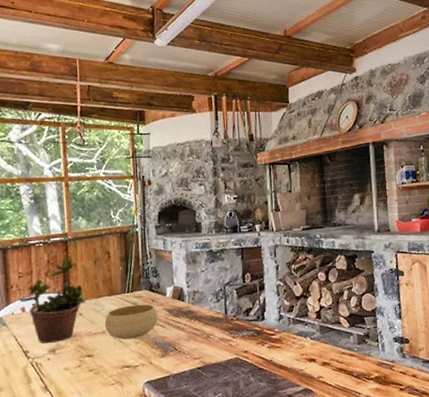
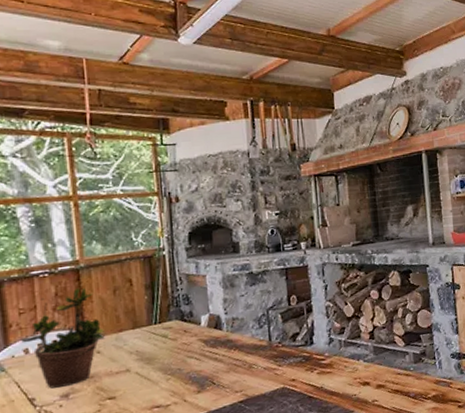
bowl: present [104,304,158,340] -> none [128,335,192,377]

